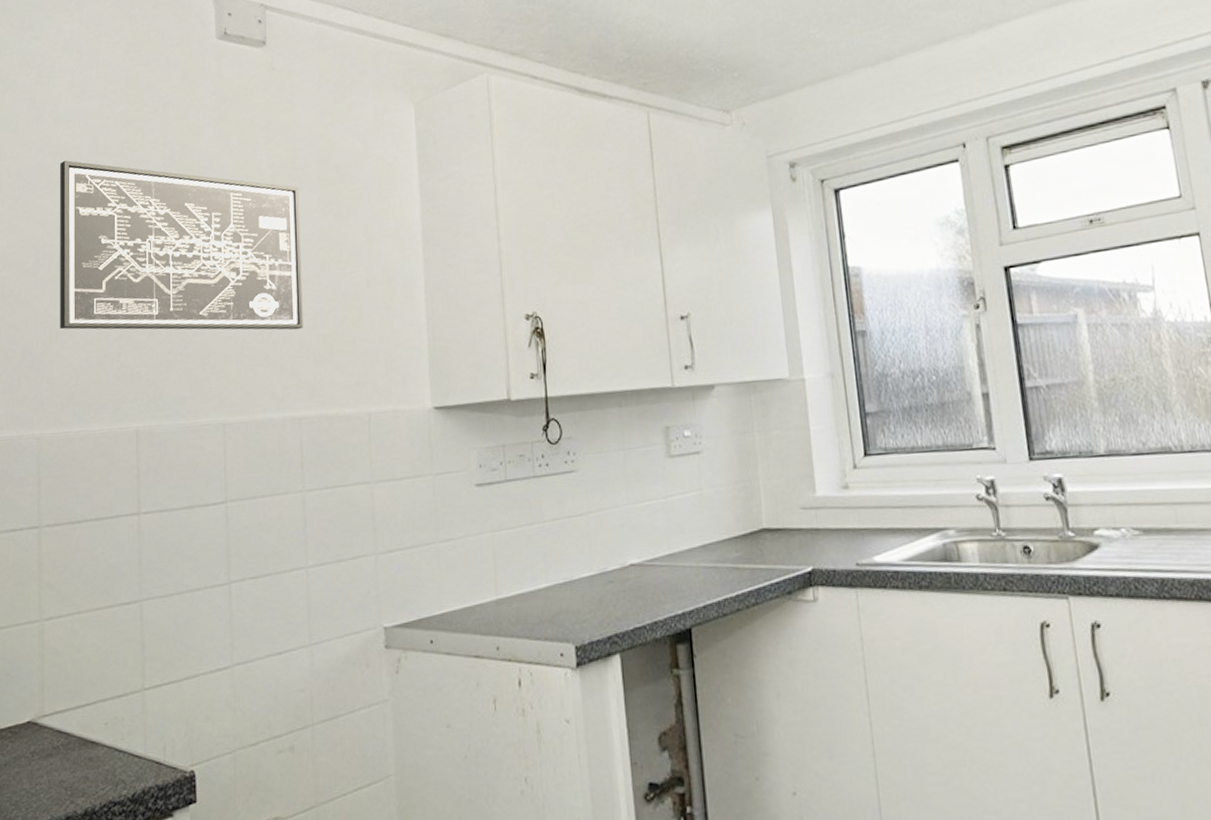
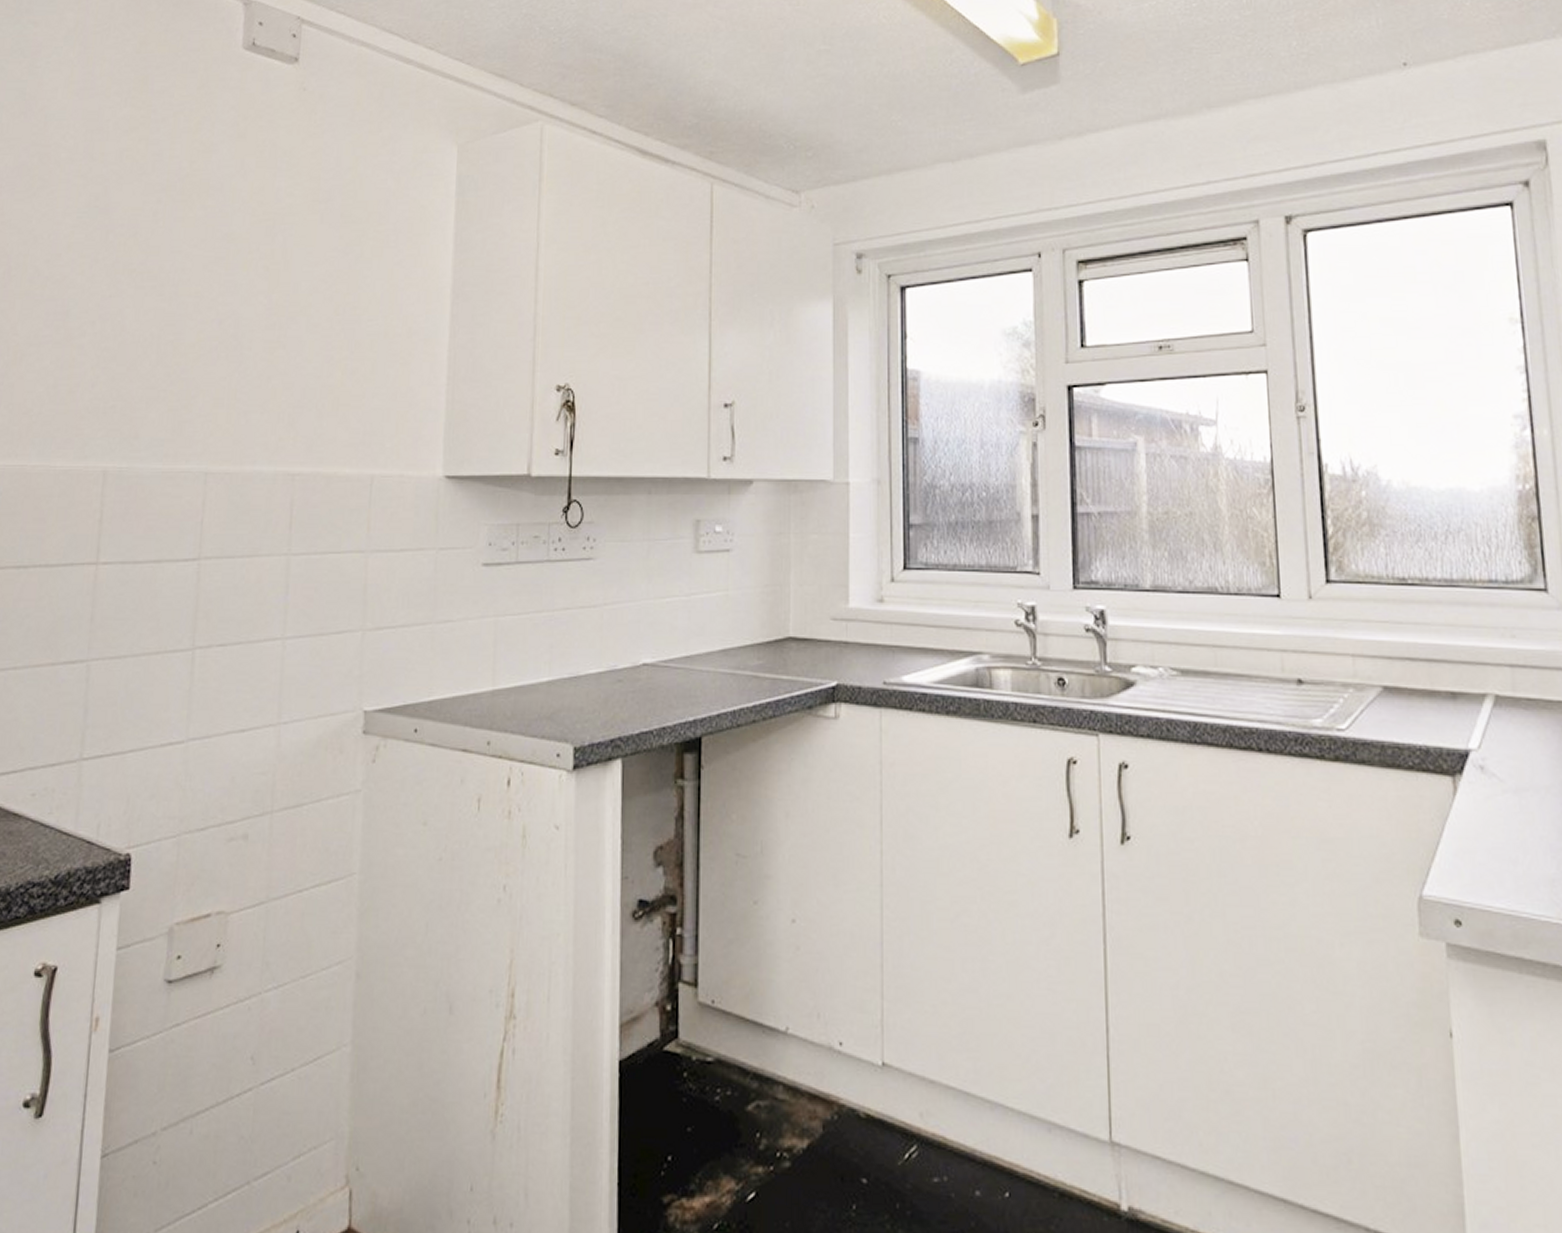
wall art: present [60,160,303,330] -> none [27,163,319,377]

